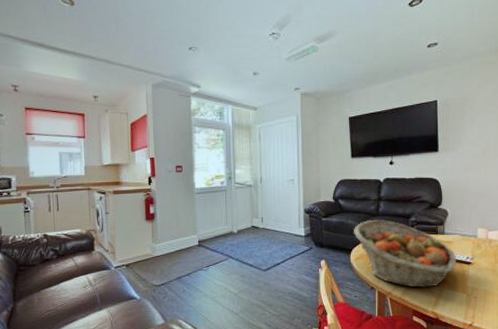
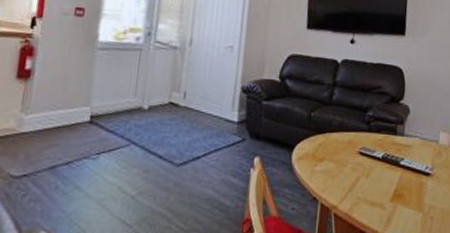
fruit basket: present [354,220,456,289] -> none [299,110,415,203]

